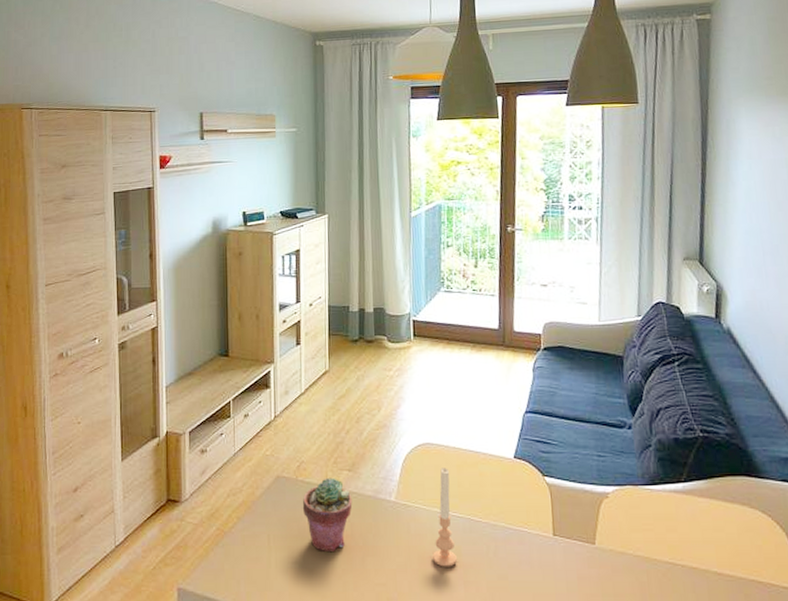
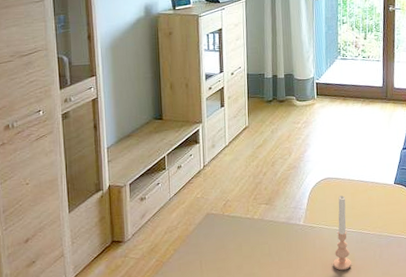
potted succulent: present [302,477,353,551] -> none [228,211,270,269]

